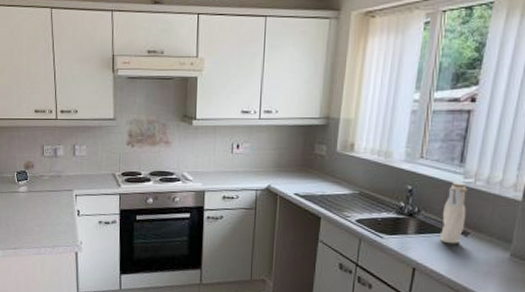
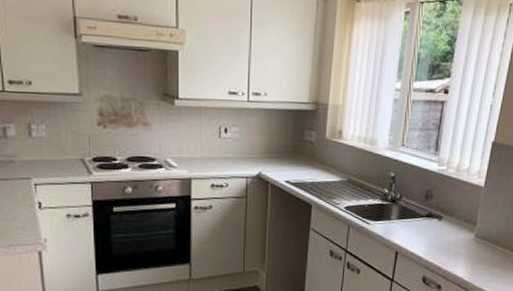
water bottle: present [440,181,468,244] -> none [419,169,442,228]

